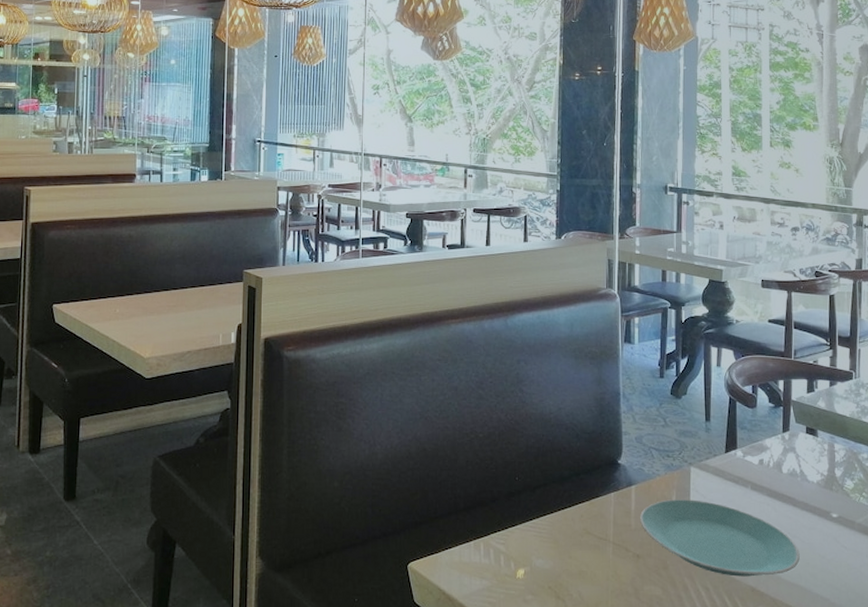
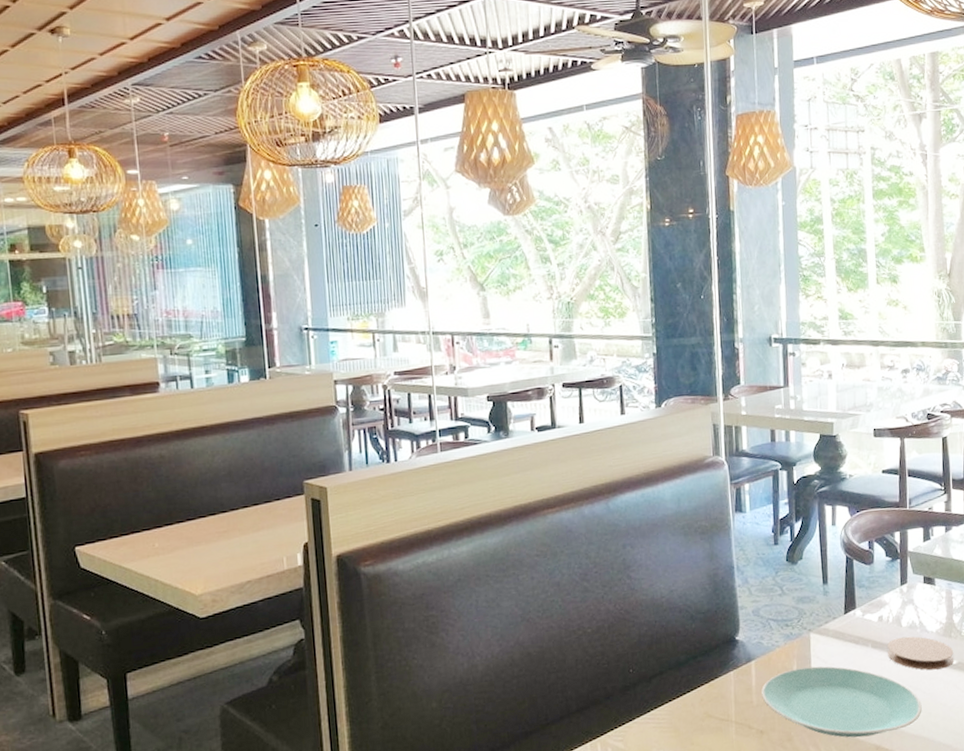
coaster: none [767,483,835,520] -> present [887,636,954,670]

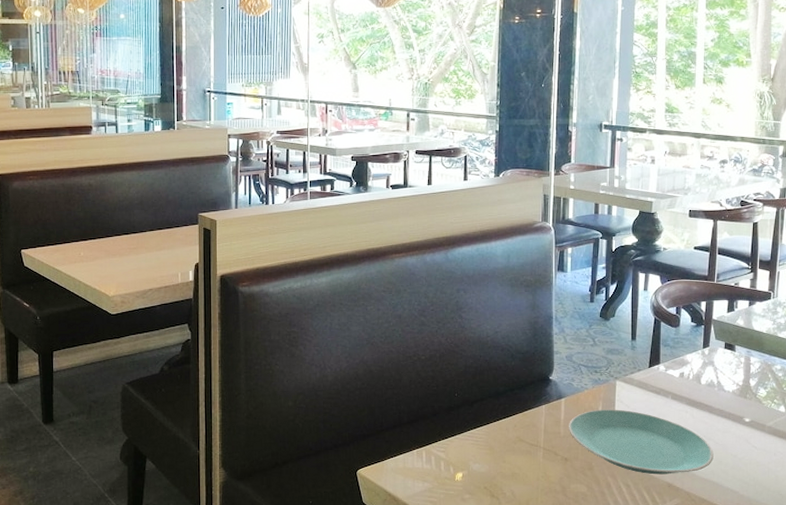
coaster: present [887,636,954,670] -> none [686,393,748,425]

